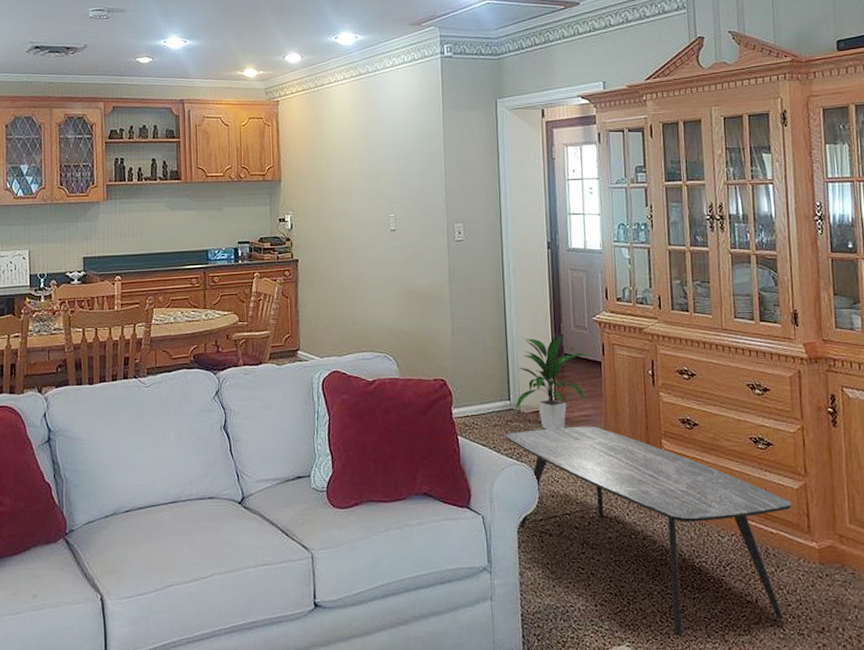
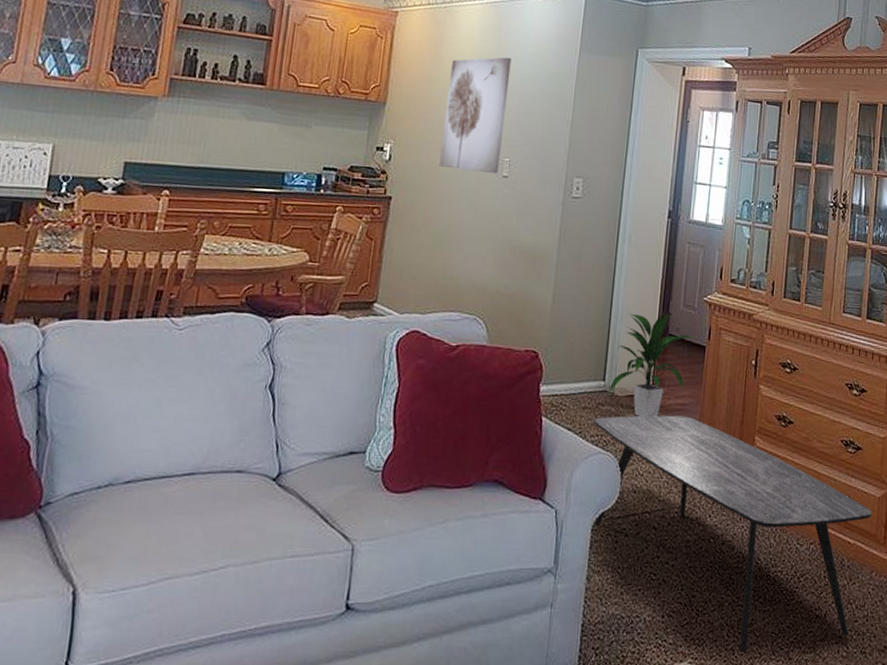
wall art: none [331,125,386,230] -> present [439,57,512,174]

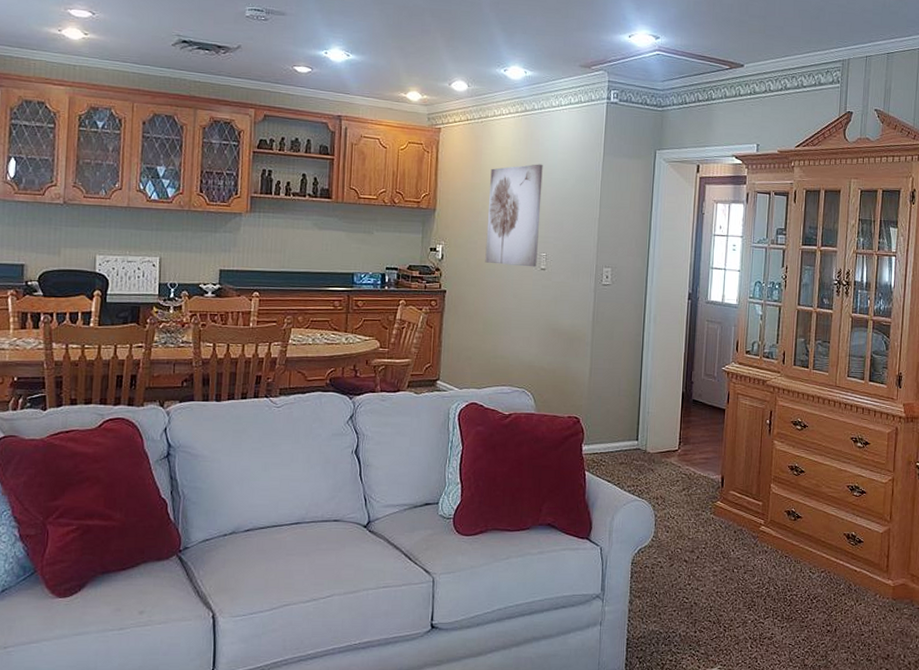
coffee table: present [594,415,872,652] -> none [631,467,875,660]
indoor plant: present [608,311,696,418] -> none [641,380,717,470]

